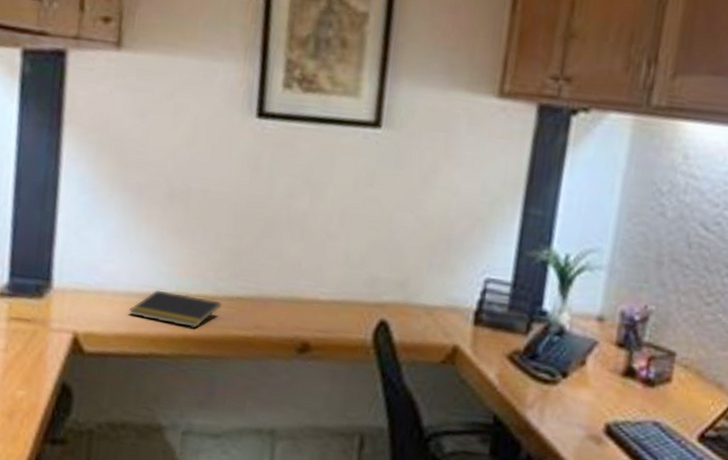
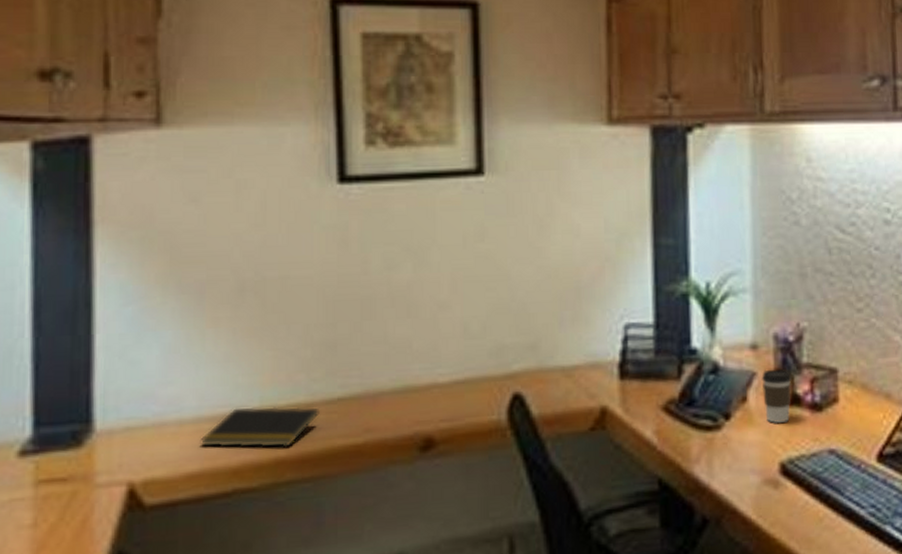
coffee cup: none [600,341,631,390] -> present [761,369,792,424]

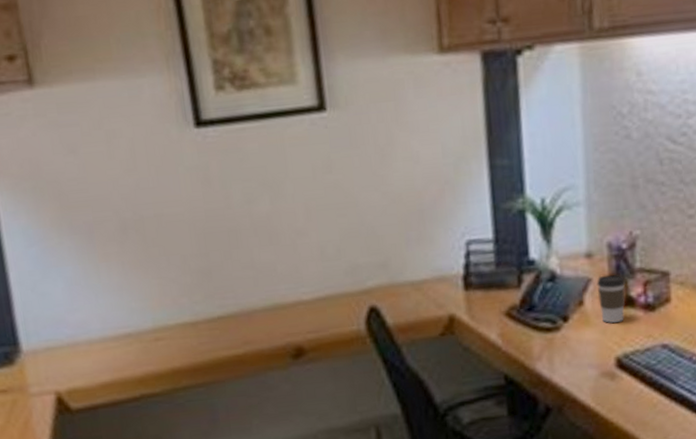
notepad: present [200,407,320,448] -> none [107,325,204,362]

